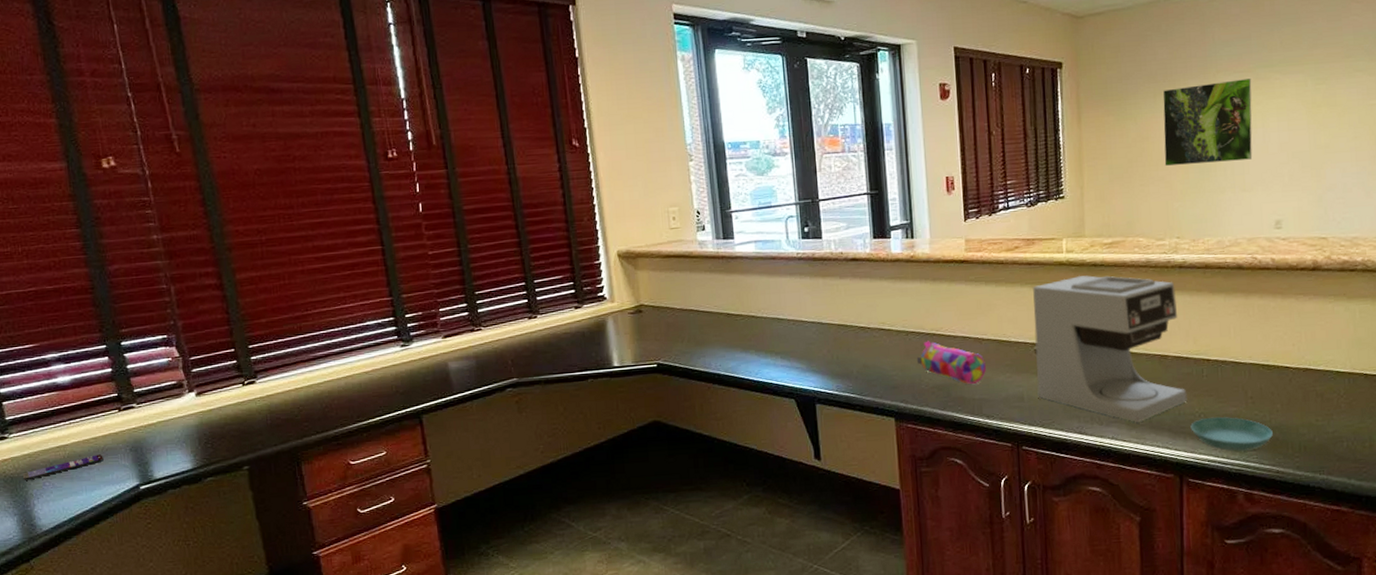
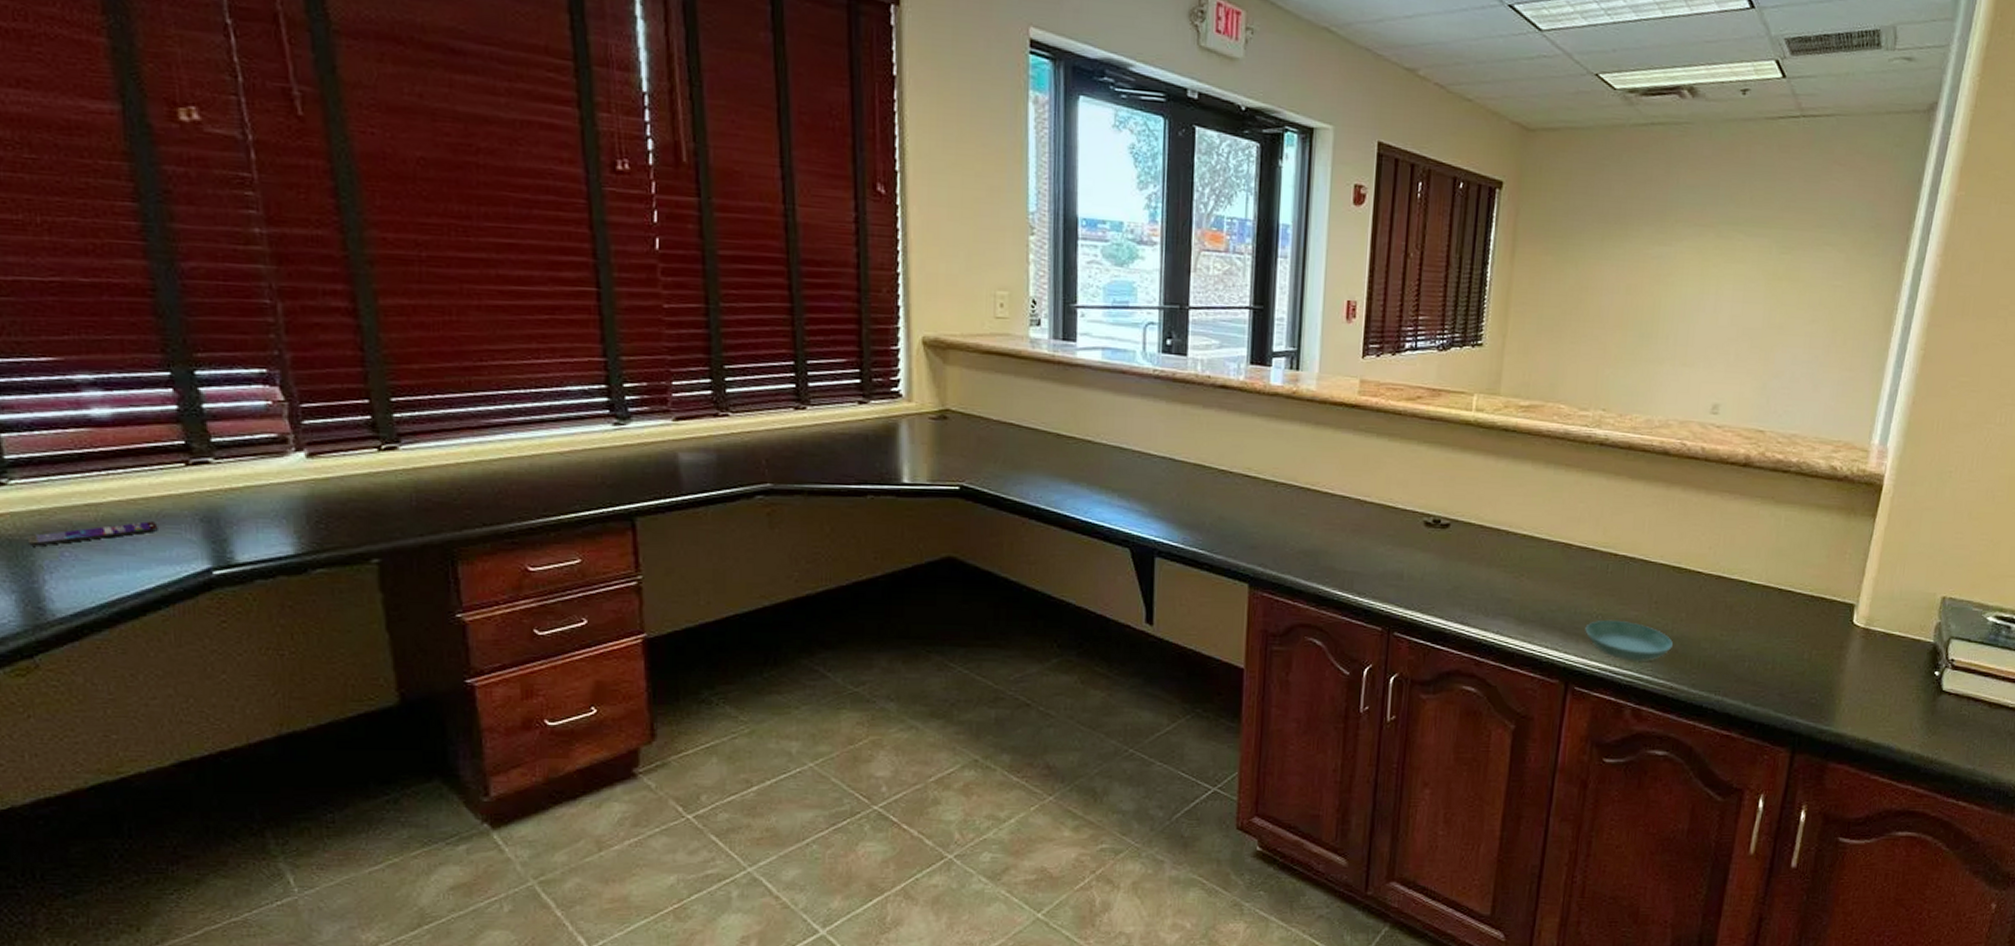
pencil case: present [916,340,986,385] -> none [1283,496,1365,554]
coffee maker: present [1033,275,1187,423] -> none [1420,440,1592,618]
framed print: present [1162,79,1253,166] -> none [1601,233,1712,330]

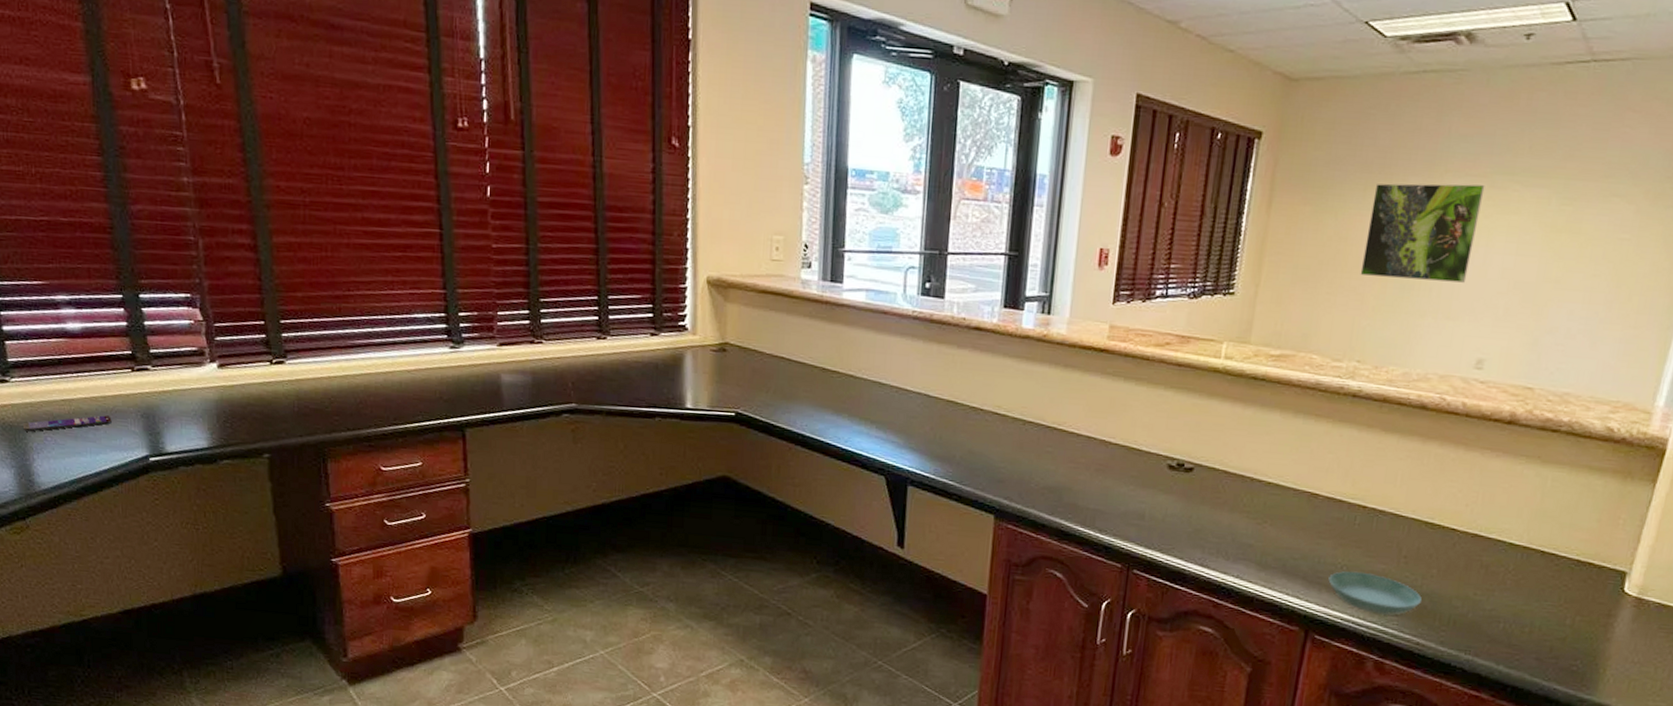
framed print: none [1601,233,1712,330] -> present [1360,183,1485,283]

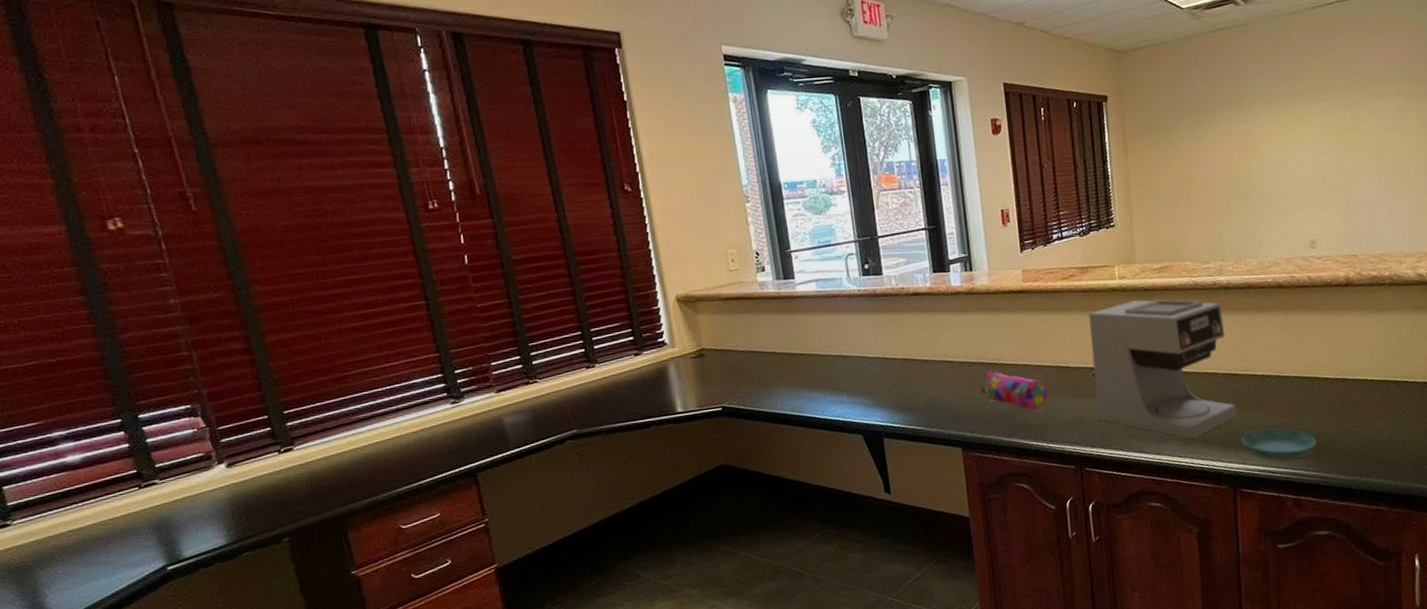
smartphone: present [22,415,112,432] -> none [29,536,124,570]
pencil case: none [1030,434,1108,492] -> present [980,370,1048,411]
coffee maker: none [1161,388,1344,565] -> present [1089,299,1237,439]
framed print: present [1360,183,1485,283] -> none [1202,107,1287,192]

